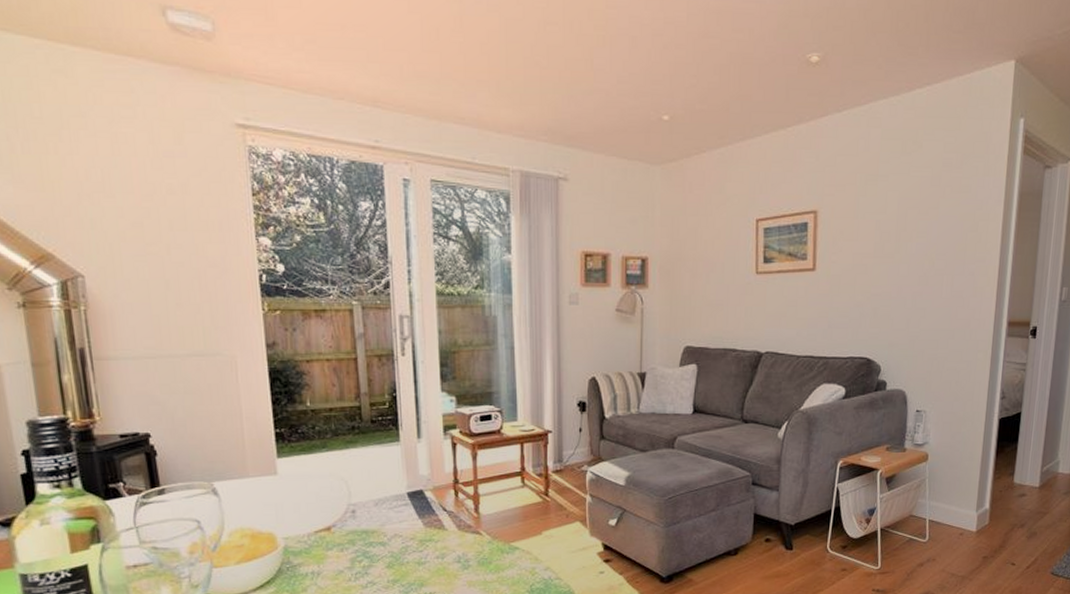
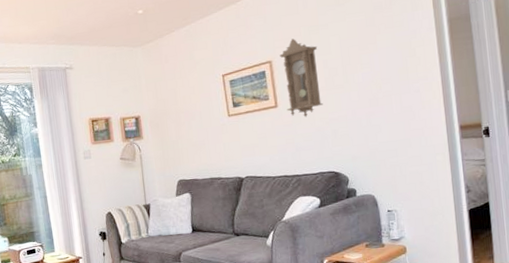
pendulum clock: none [825,187,873,288] -> present [279,38,324,118]

